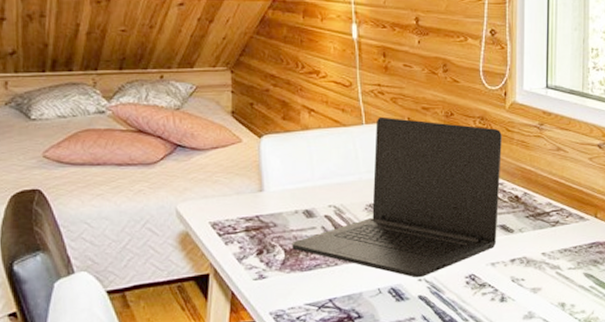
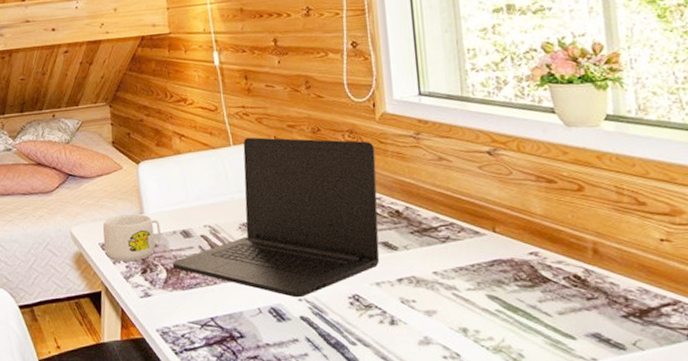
mug: none [214,192,281,241] -> present [102,214,161,261]

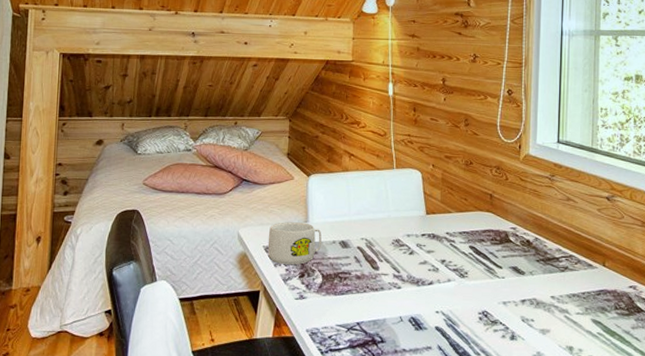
laptop: present [172,137,380,298] -> none [328,162,516,310]

